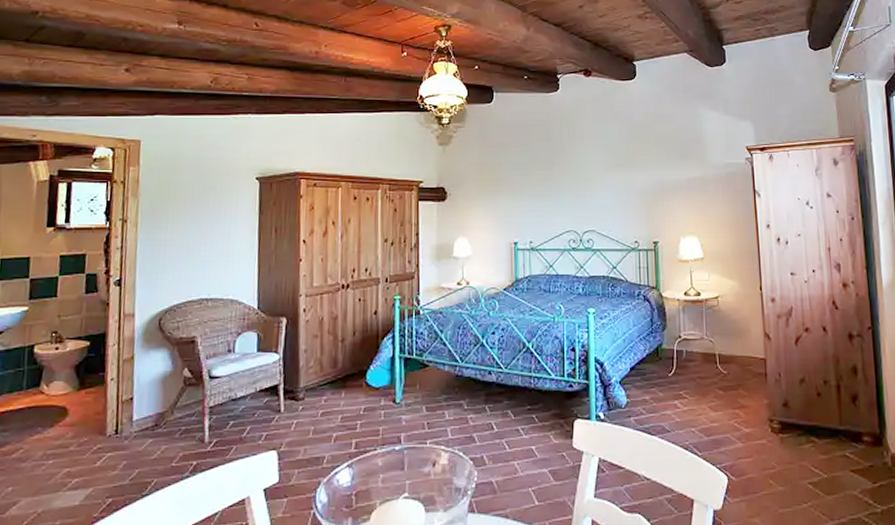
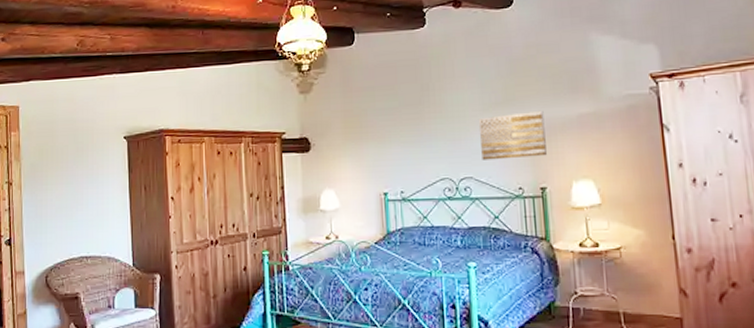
wall art: none [602,172,660,215] -> present [478,110,547,160]

